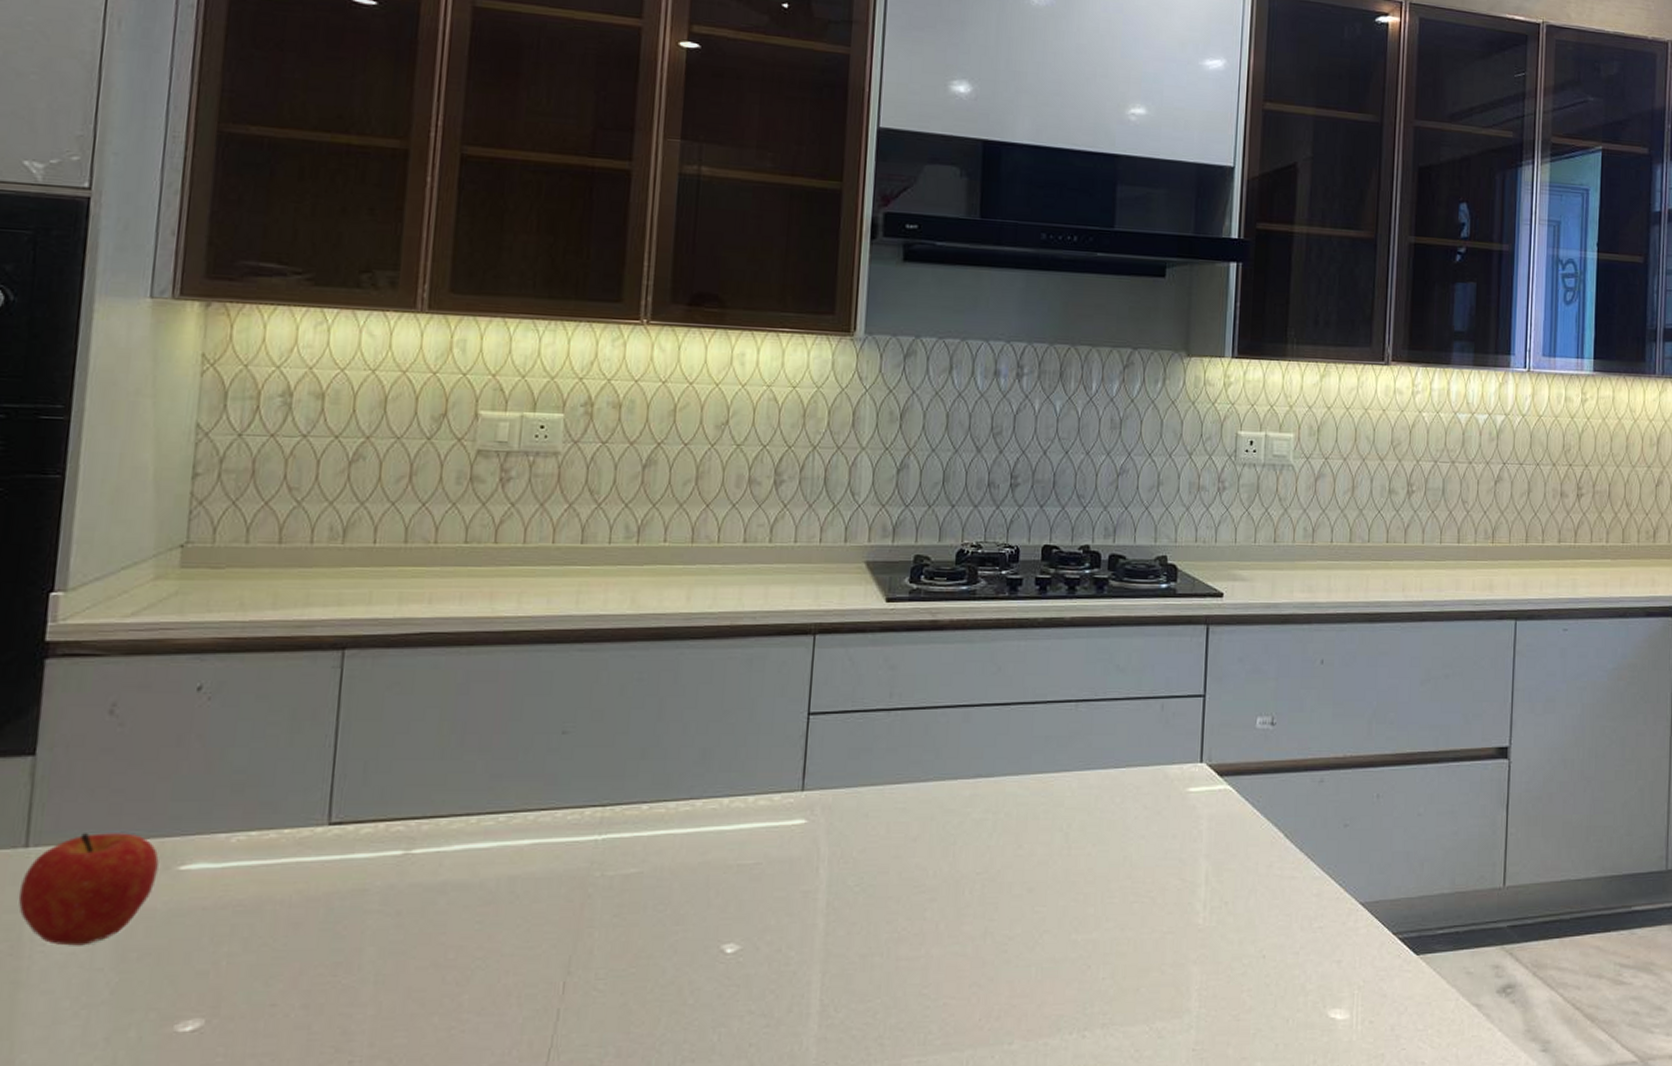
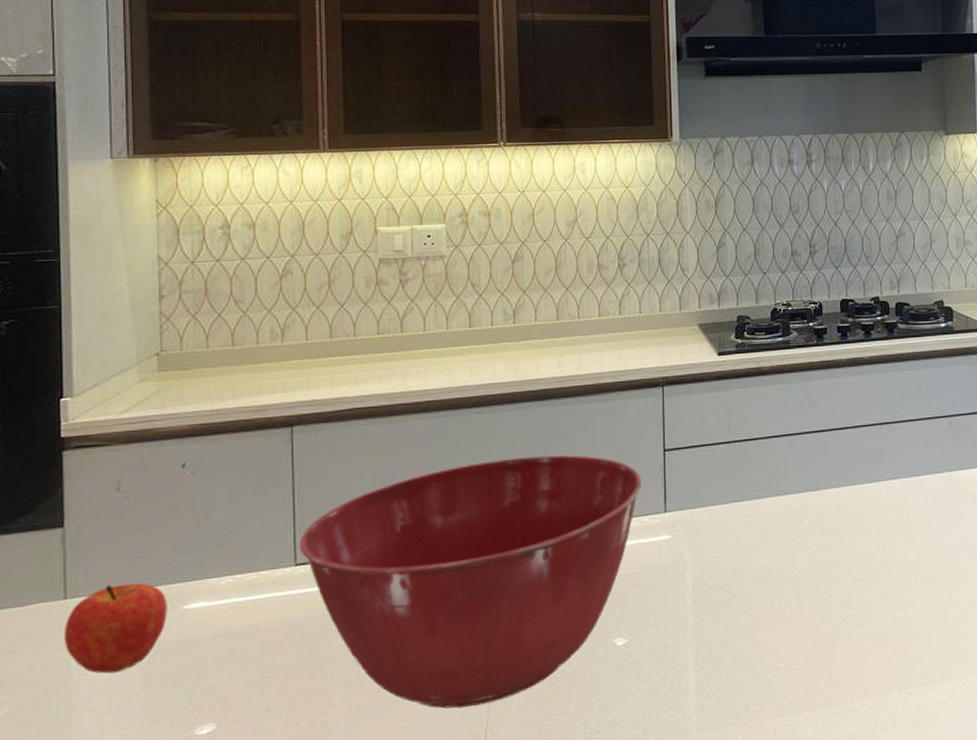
mixing bowl: none [336,709,777,1019] -> present [299,455,641,709]

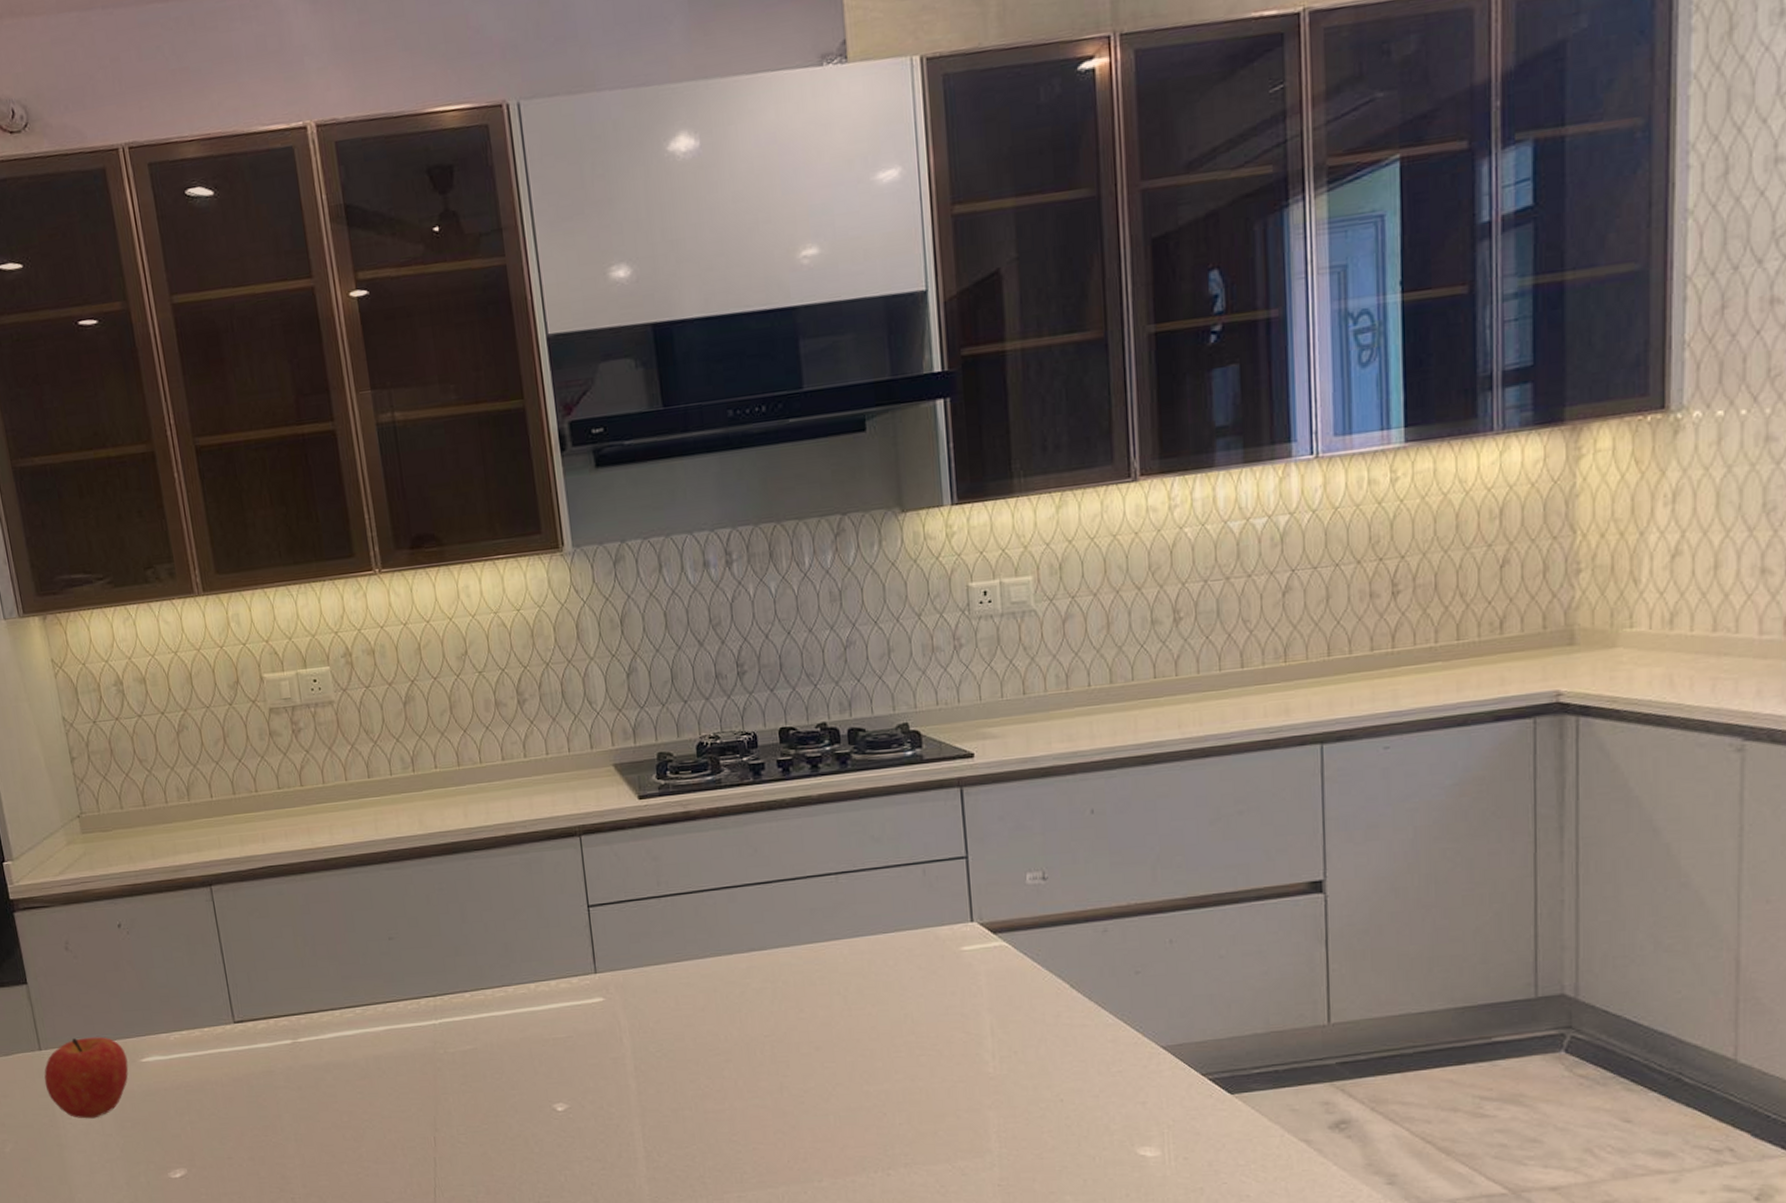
mixing bowl: present [299,455,641,709] -> none [234,912,567,1166]

